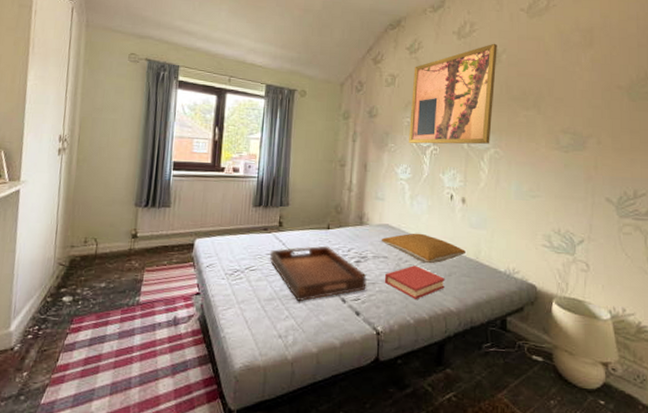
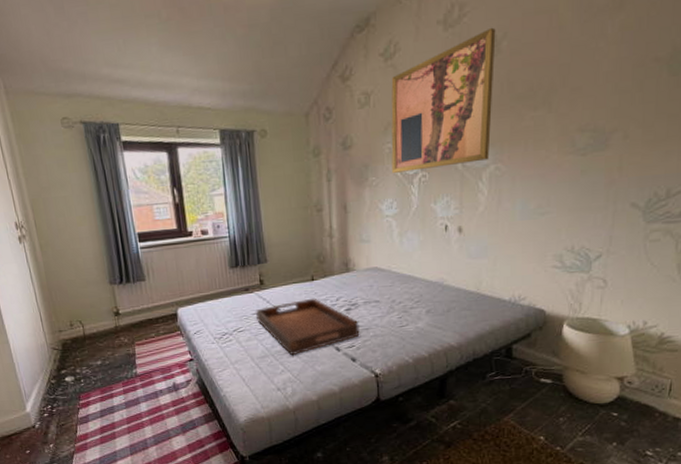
pillow: present [381,233,465,264] -> none [370,271,465,303]
hardback book: present [384,265,445,300] -> none [378,306,444,340]

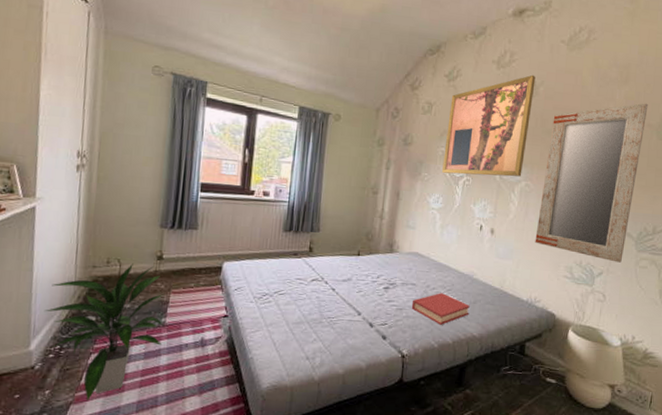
indoor plant: none [28,321,140,449] -> present [45,263,167,400]
serving tray: present [255,298,360,356] -> none [298,272,395,326]
hardback book: none [378,306,444,340] -> present [411,293,470,326]
home mirror: none [513,30,654,241] -> present [535,103,648,263]

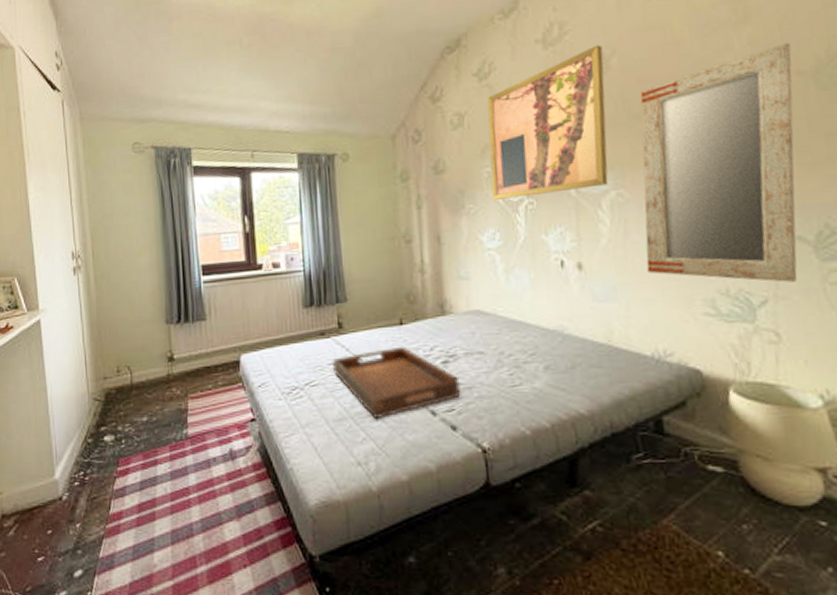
indoor plant: present [45,263,167,400] -> none [64,368,190,533]
serving tray: none [298,272,395,326] -> present [331,346,461,420]
hardback book: present [411,293,470,326] -> none [483,360,568,405]

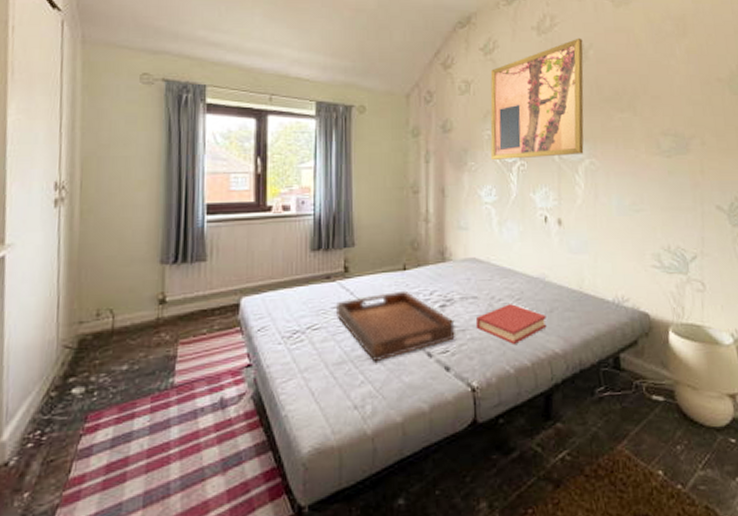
hardback book: none [483,360,568,405] -> present [475,304,547,346]
home mirror: present [640,42,798,283] -> none [609,55,717,242]

